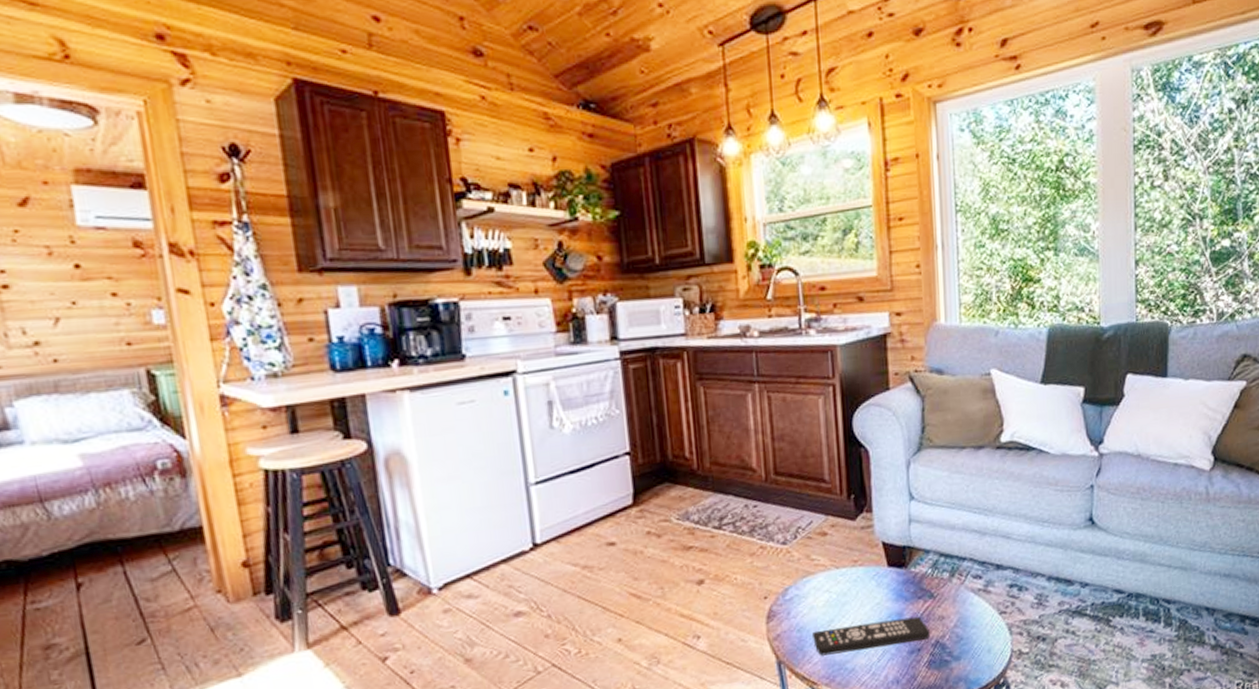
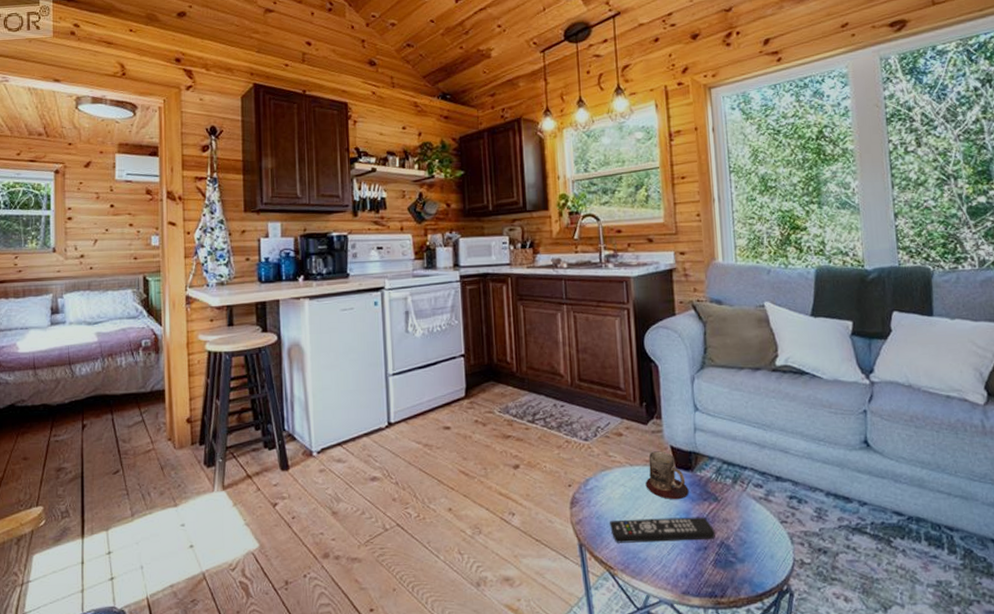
mug: none [853,548,902,602] -> present [645,451,689,500]

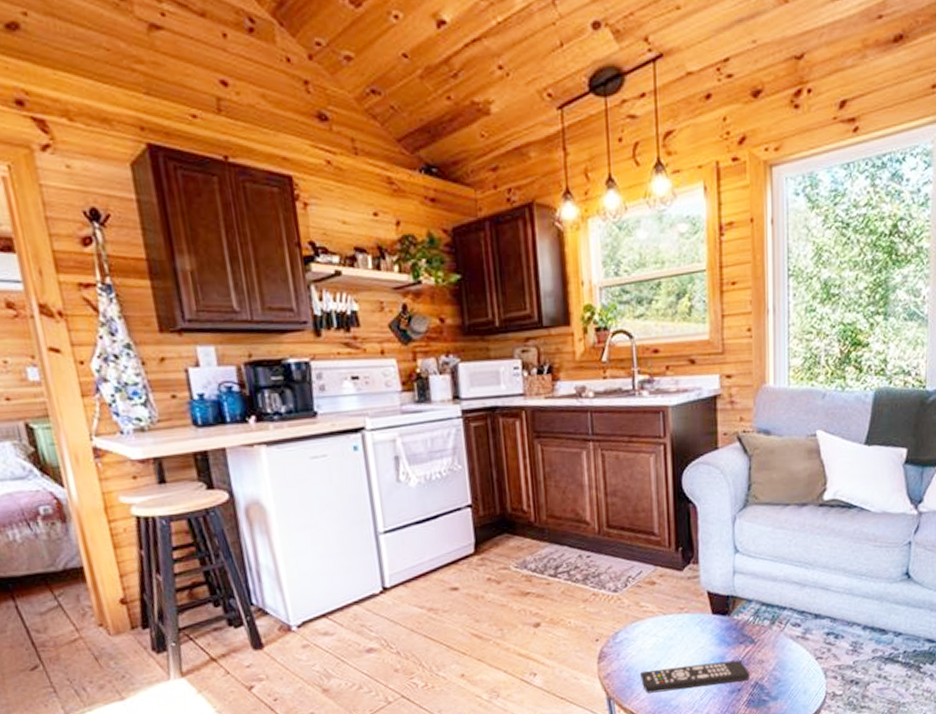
mug: present [645,451,689,500] -> none [679,597,725,646]

